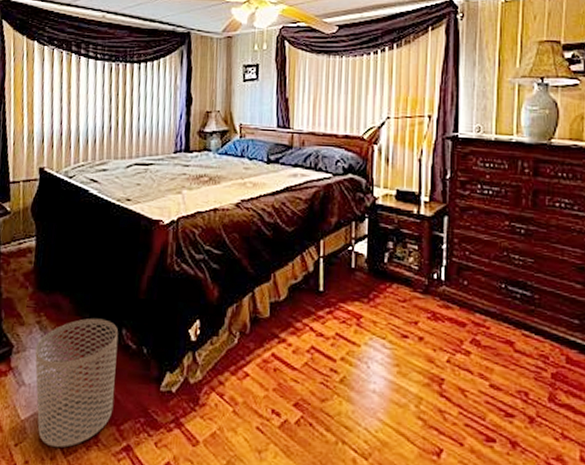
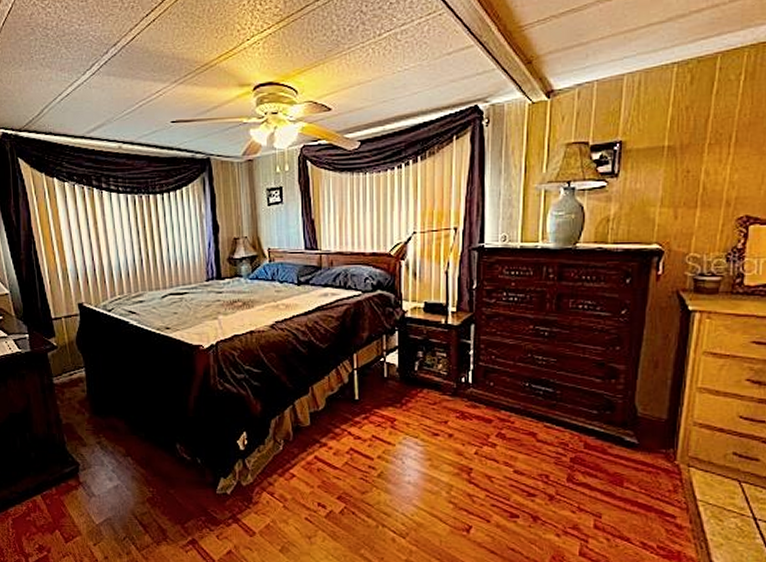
waste bin: present [35,318,119,448] -> none [100,436,177,544]

